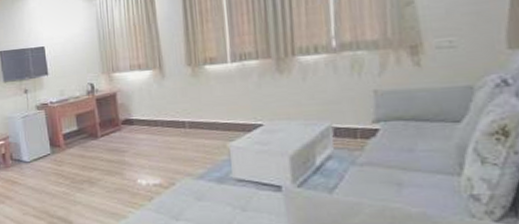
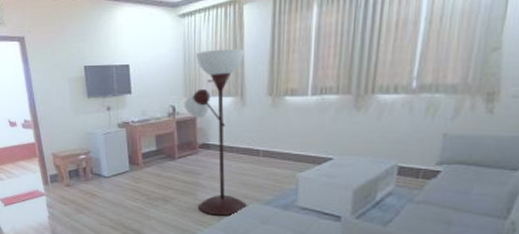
floor lamp: none [102,22,180,195] -> present [184,48,248,216]

